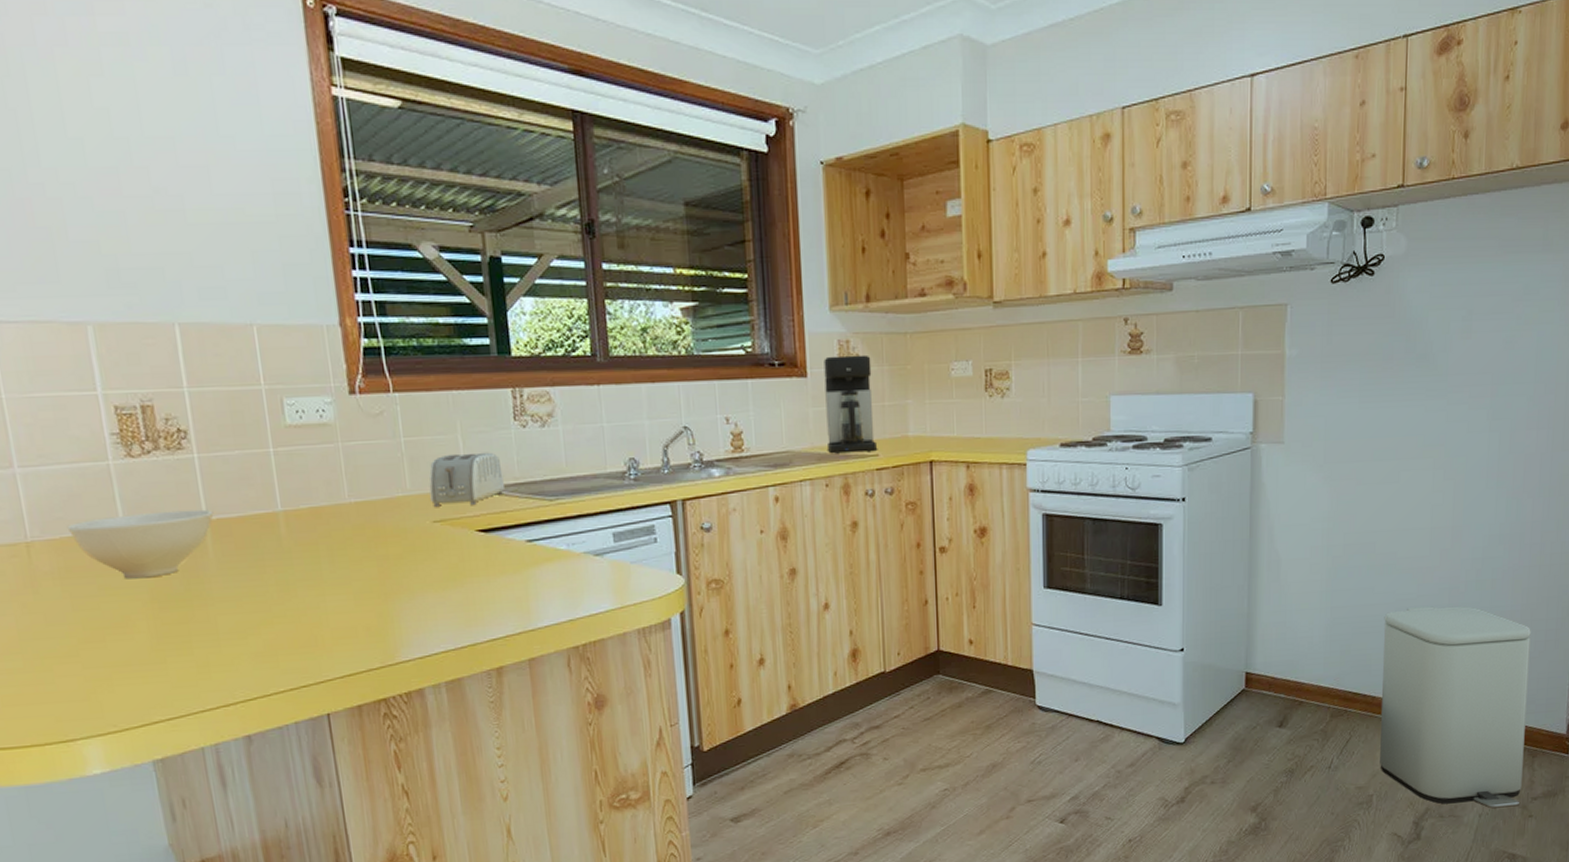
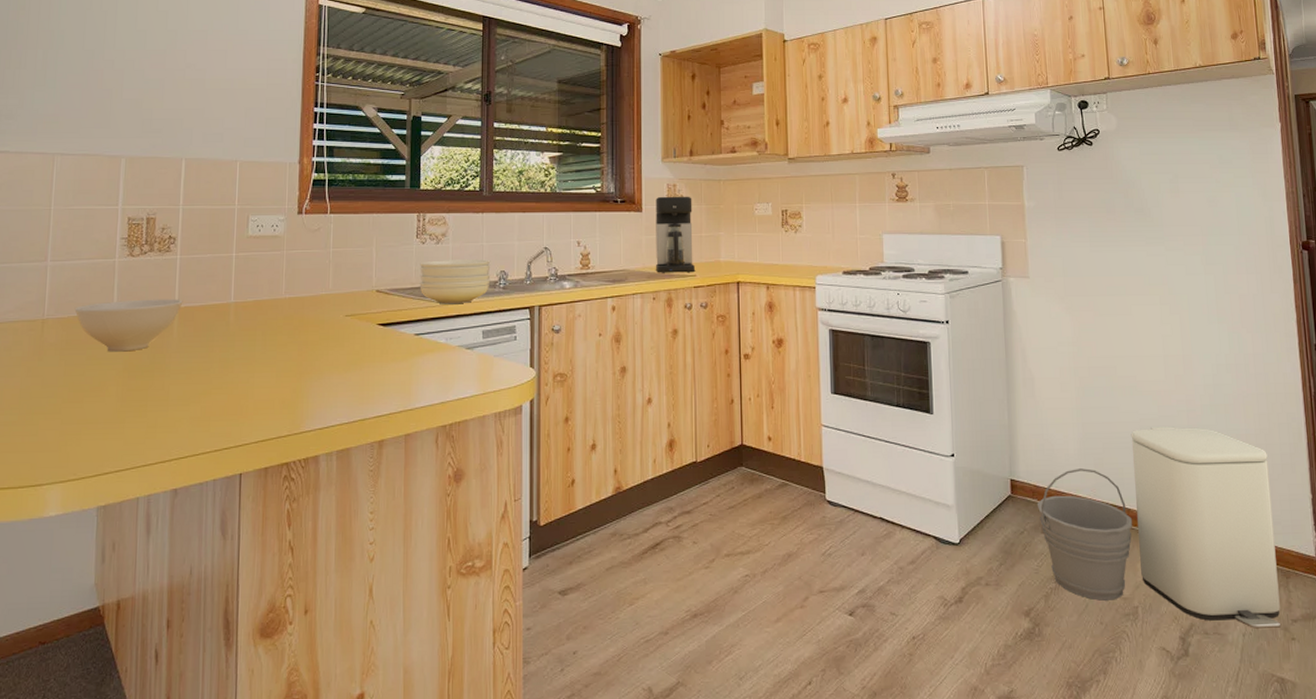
toaster: present [428,452,504,508] -> none [346,262,403,305]
bowl: none [522,444,618,503] -> present [419,259,491,305]
bucket: none [1273,656,1377,792] -> present [1037,468,1133,601]

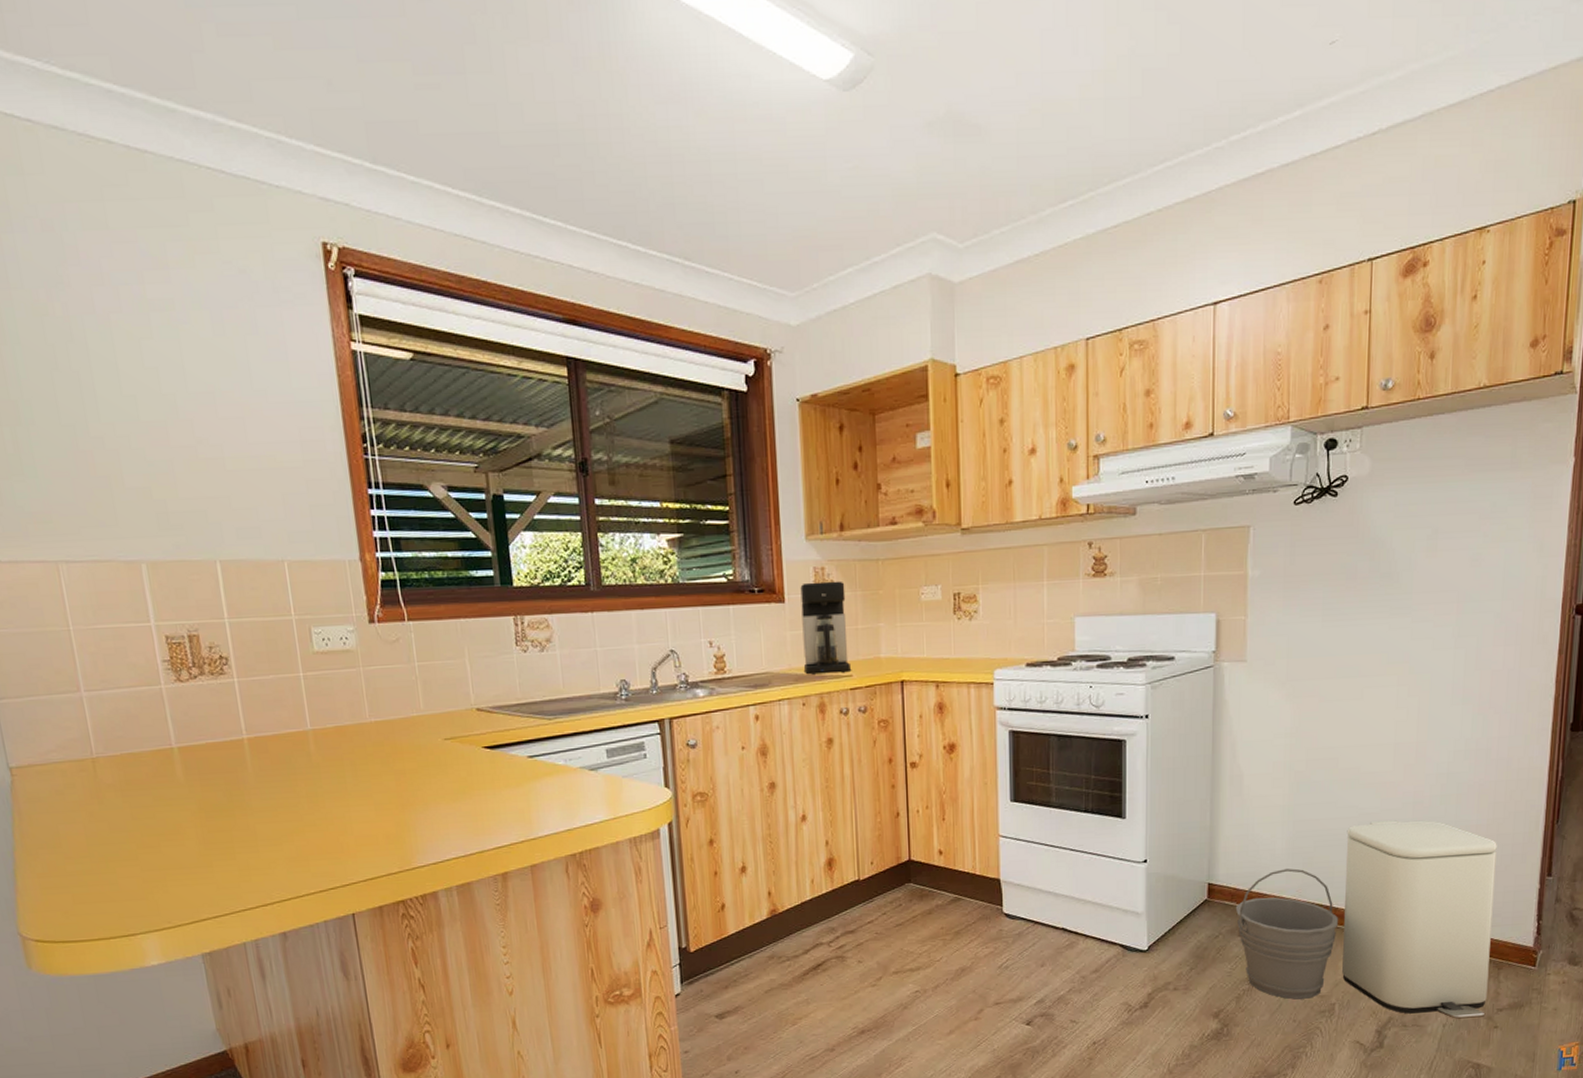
bowl: present [74,299,183,352] -> none [126,728,252,791]
bowl: present [419,259,491,305] -> none [524,667,610,721]

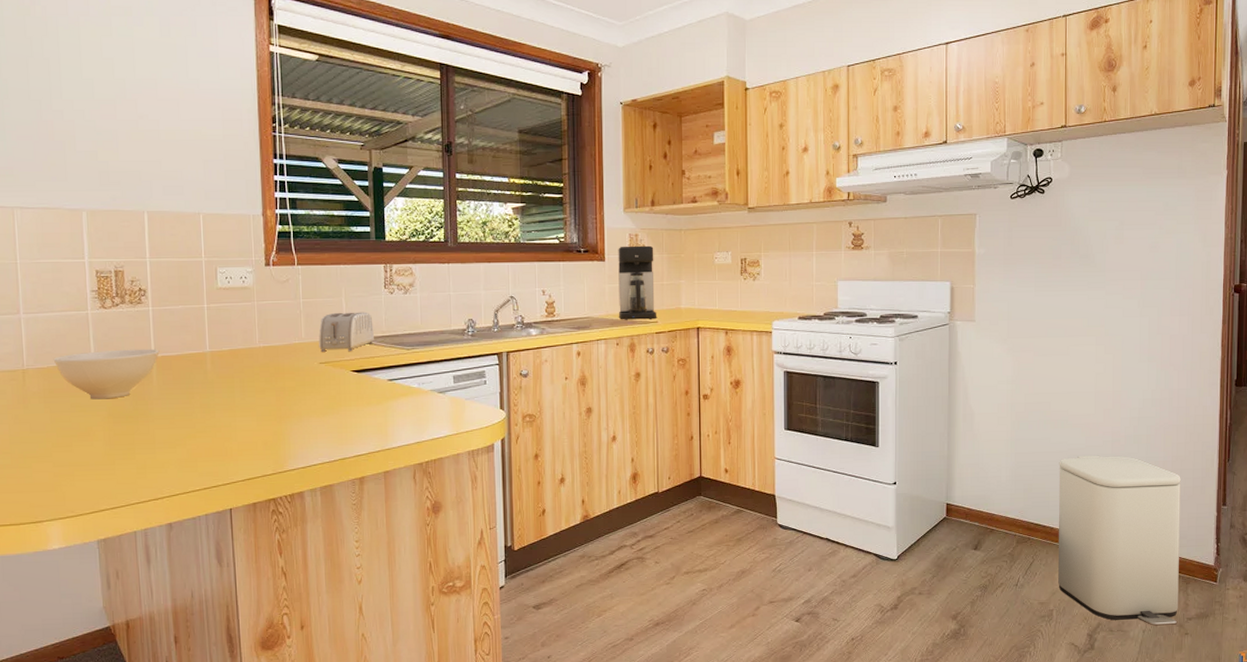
bowl: none [126,728,252,791] -> present [53,348,160,400]
toaster: none [440,675,508,727] -> present [318,311,374,353]
bucket: present [1235,868,1339,1000] -> none [969,493,1055,605]

